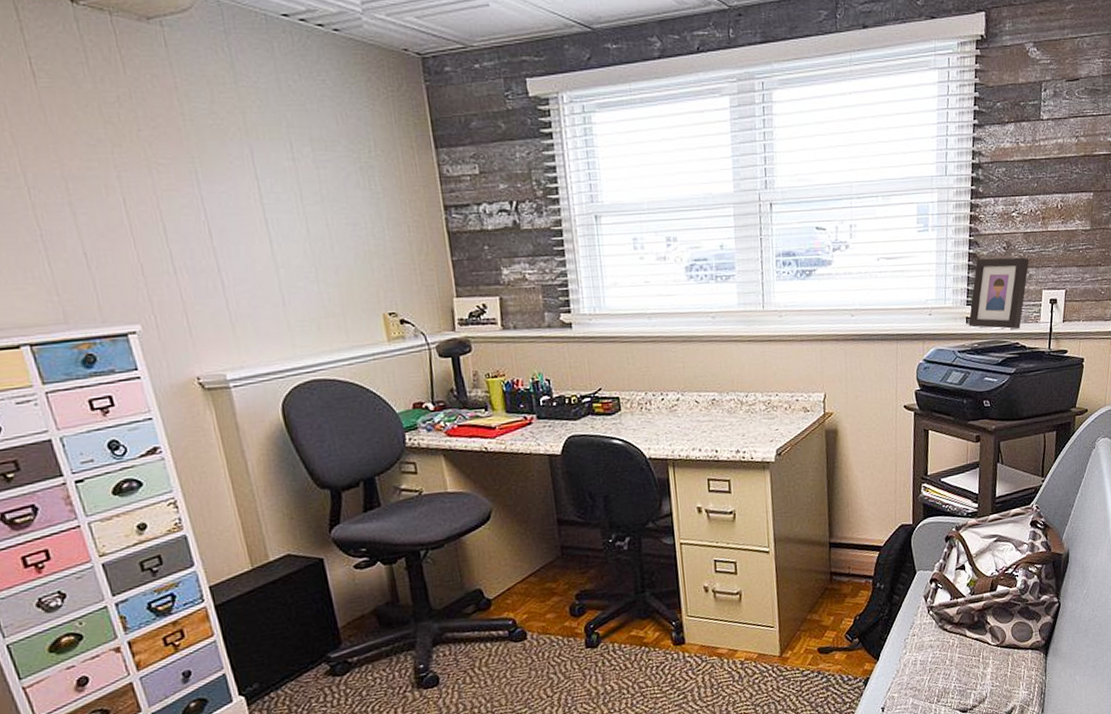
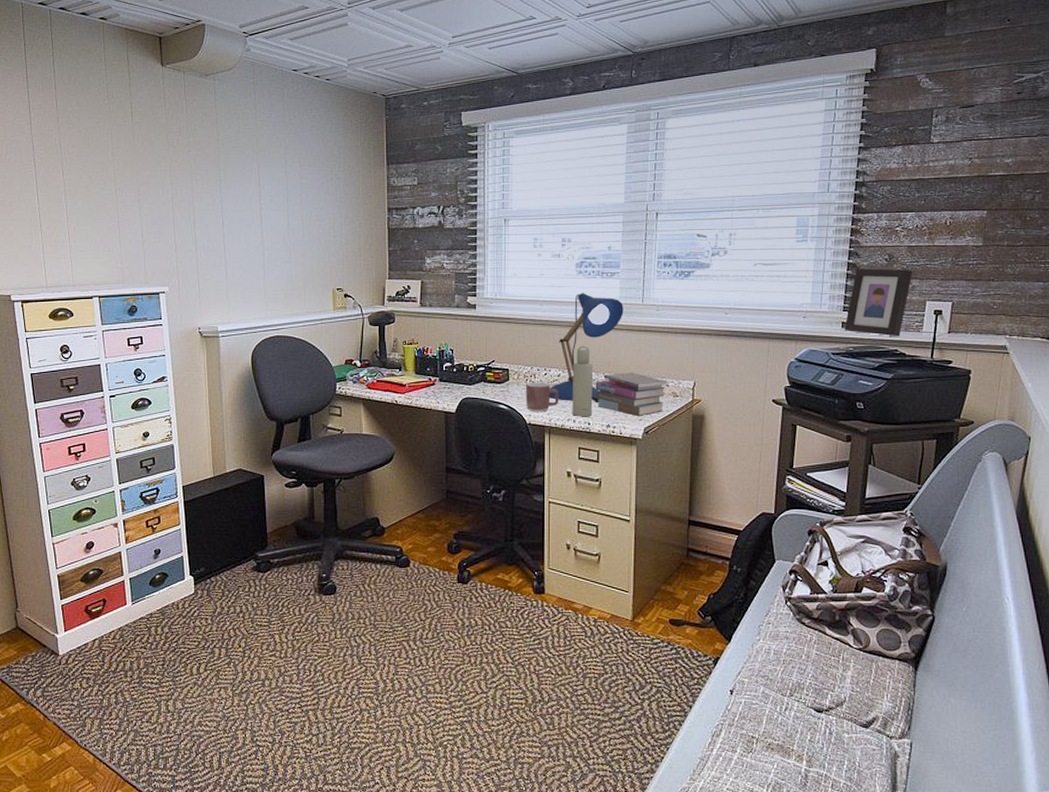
mug: none [640,408,681,445] -> present [525,382,559,412]
desk lamp: none [669,301,744,428] -> present [550,293,624,402]
bottle: none [692,363,719,445] -> present [572,346,594,417]
books: none [719,388,798,437] -> present [595,372,668,416]

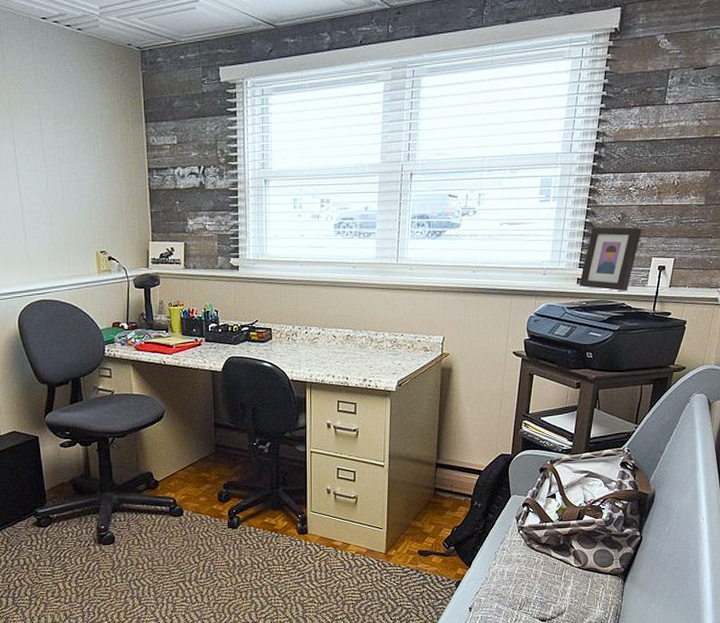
mug: present [525,382,559,412] -> none [287,340,320,369]
desk lamp: present [550,293,624,402] -> none [310,253,379,358]
bottle: present [572,346,594,417] -> none [331,305,351,373]
books: present [595,372,668,416] -> none [353,328,420,370]

